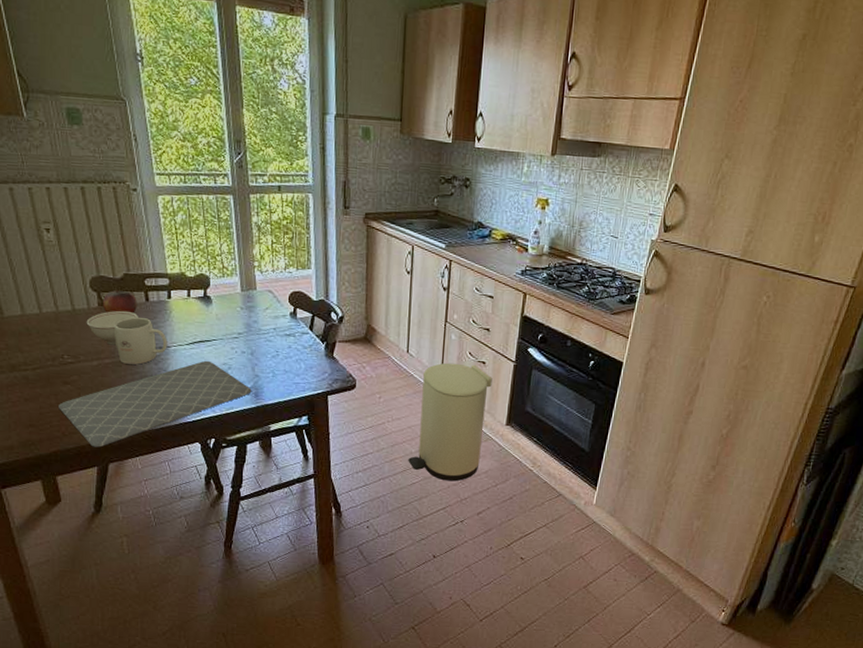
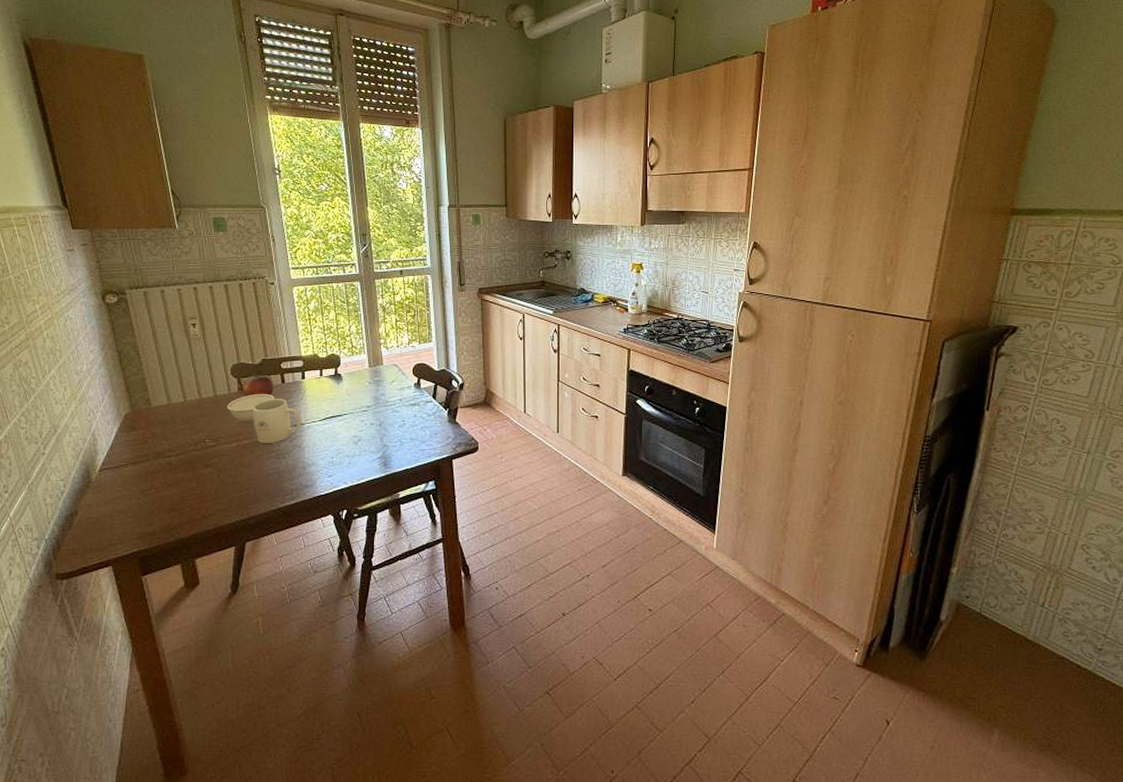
placemat: present [59,360,252,448] -> none [199,434,381,527]
pedal bin: present [408,362,492,482] -> none [532,419,606,536]

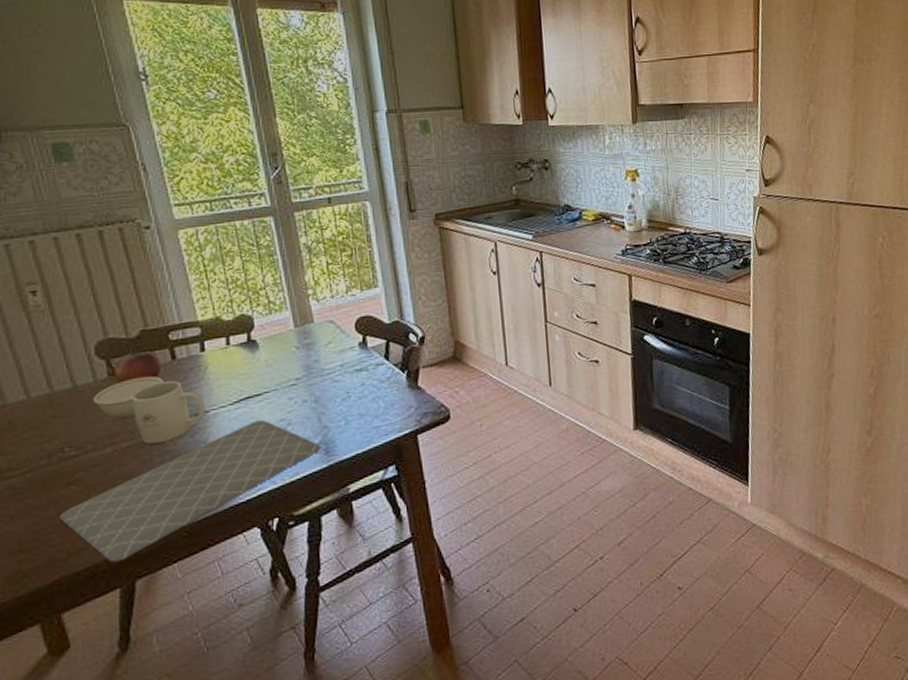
placemat: none [199,434,381,527] -> present [60,419,321,563]

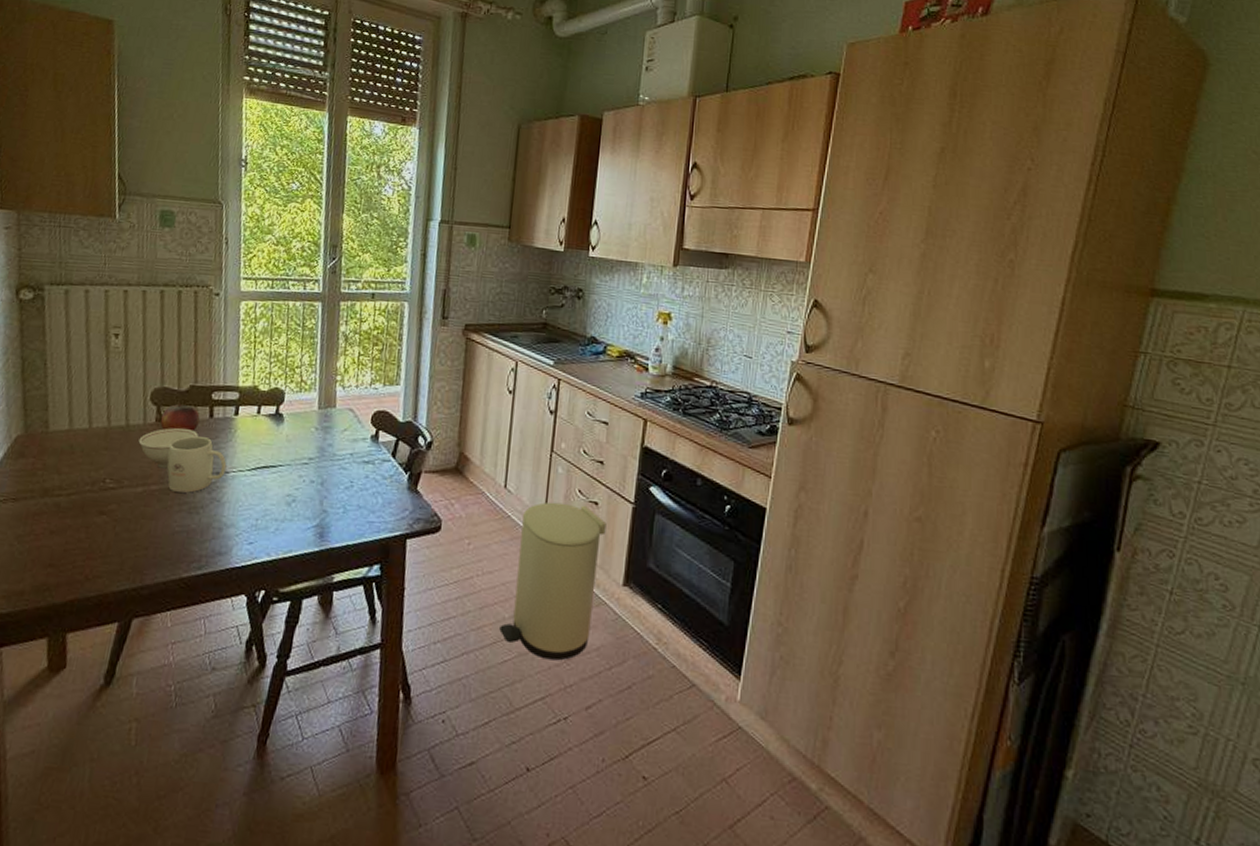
placemat: present [60,419,321,563] -> none [87,490,317,597]
pedal bin: none [526,365,611,512] -> present [499,502,607,661]

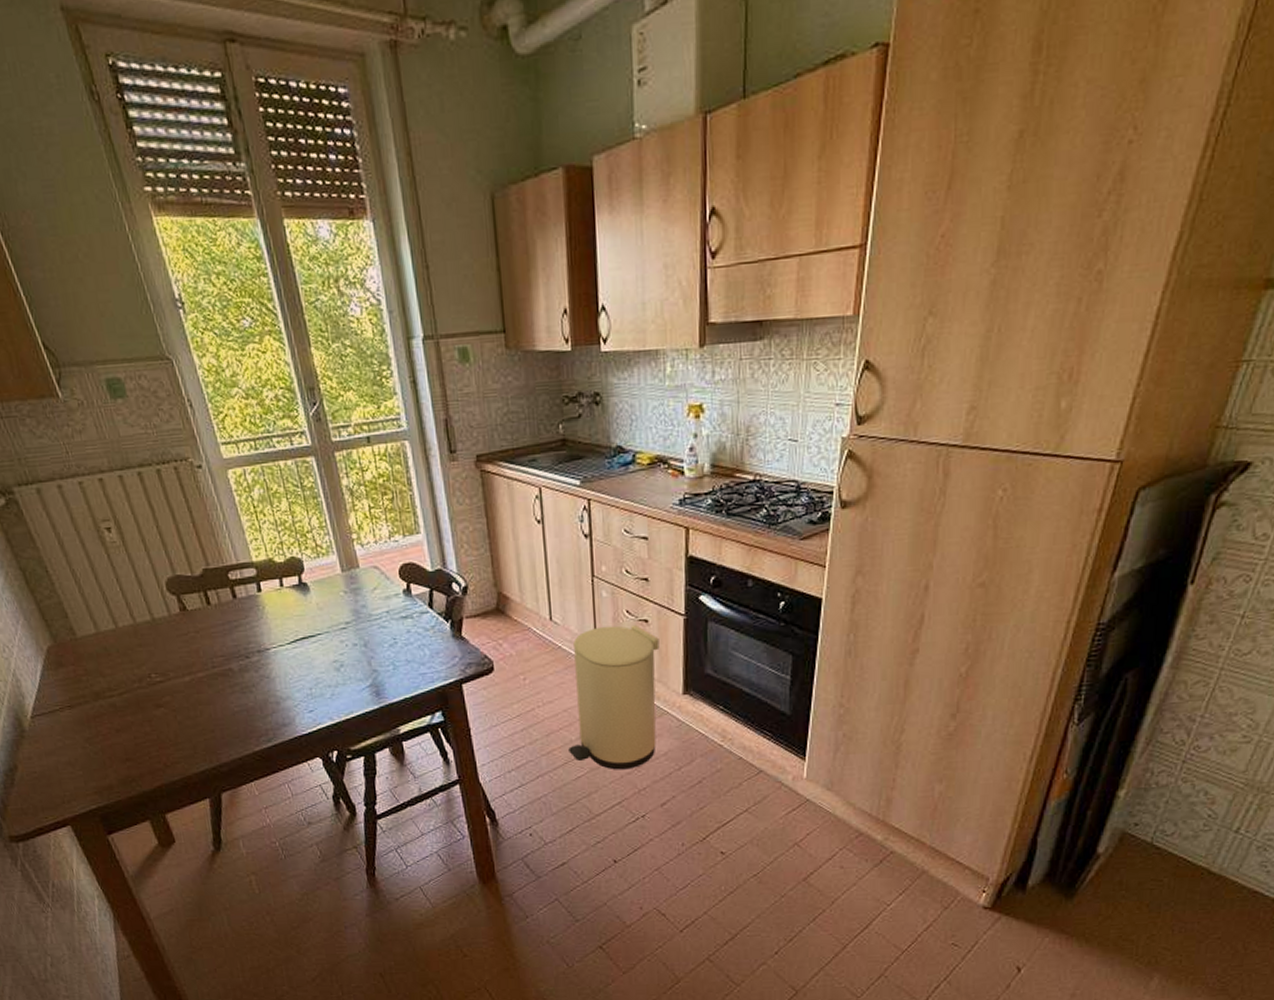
bowl: present [138,428,198,469] -> none [169,612,228,656]
fruit: present [160,403,200,432] -> none [183,589,225,618]
mug: present [166,436,227,493] -> none [201,619,267,676]

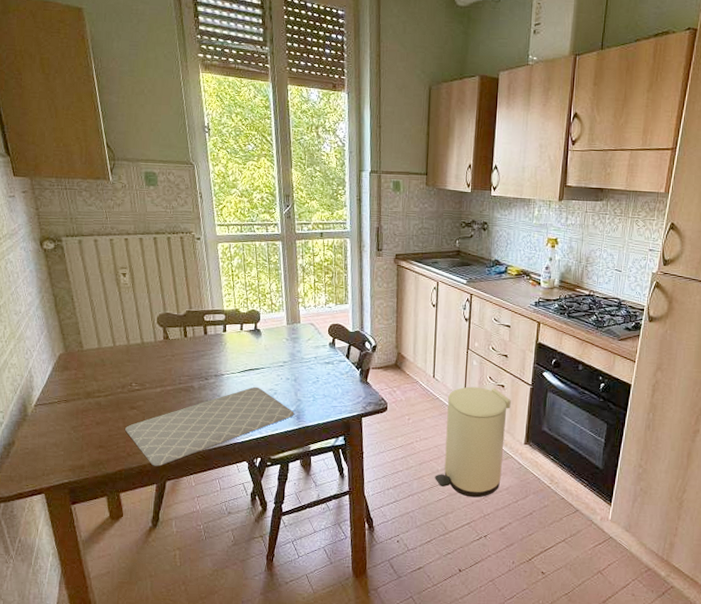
placemat: none [154,659,372,776] -> present [125,386,295,466]

